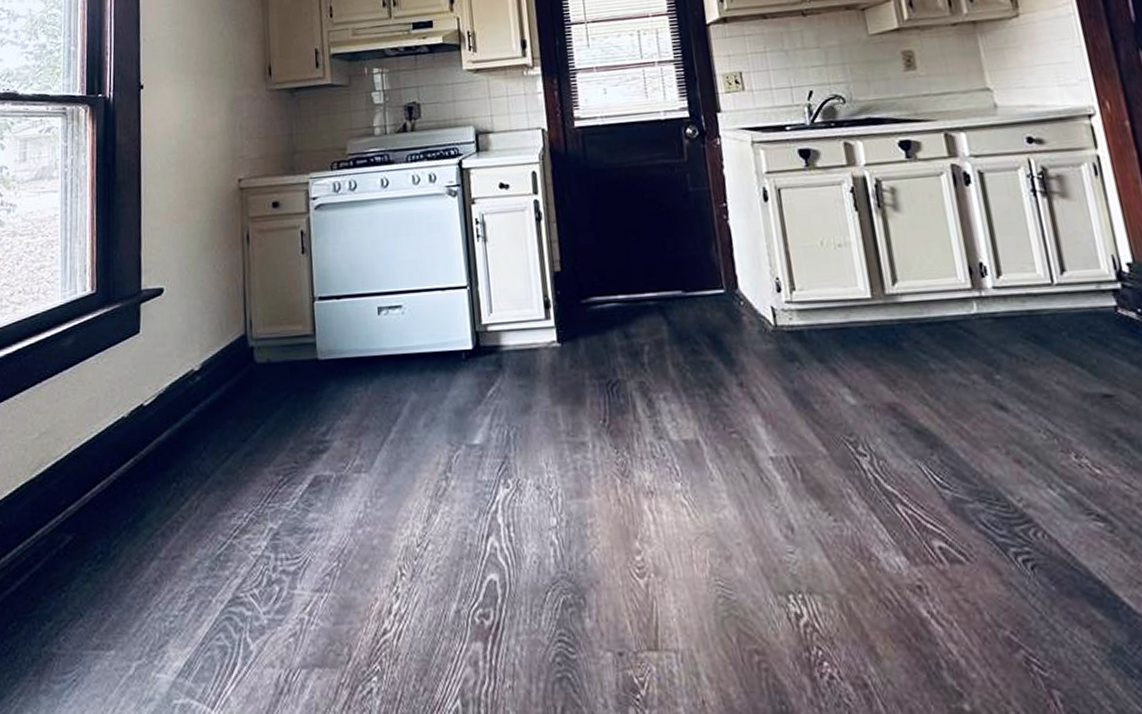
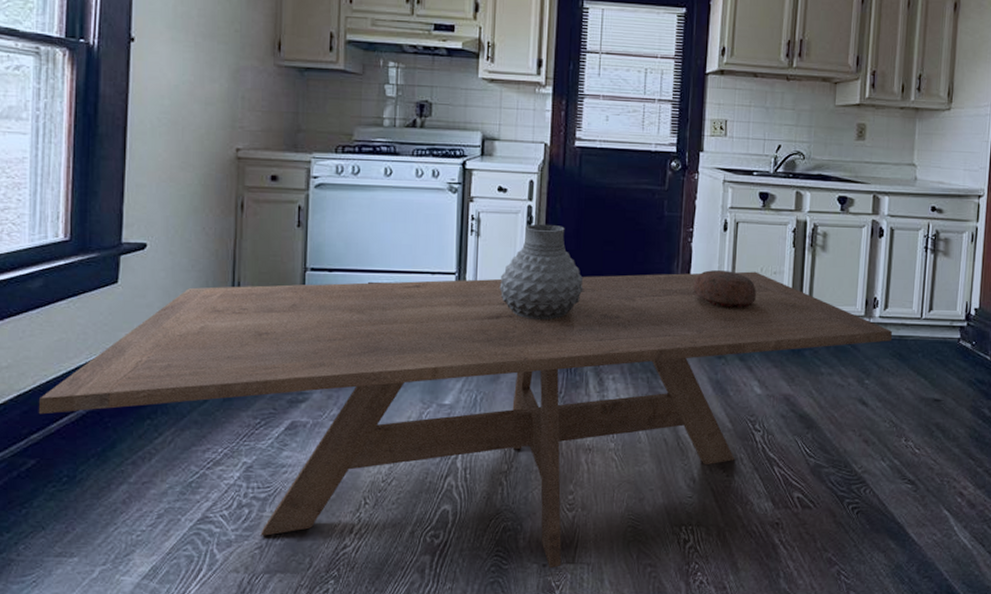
dining table: none [73,246,1018,658] -> present [38,271,892,569]
vase: none [516,218,611,333] -> present [499,224,584,320]
decorative bowl: none [740,249,822,296] -> present [693,270,756,308]

